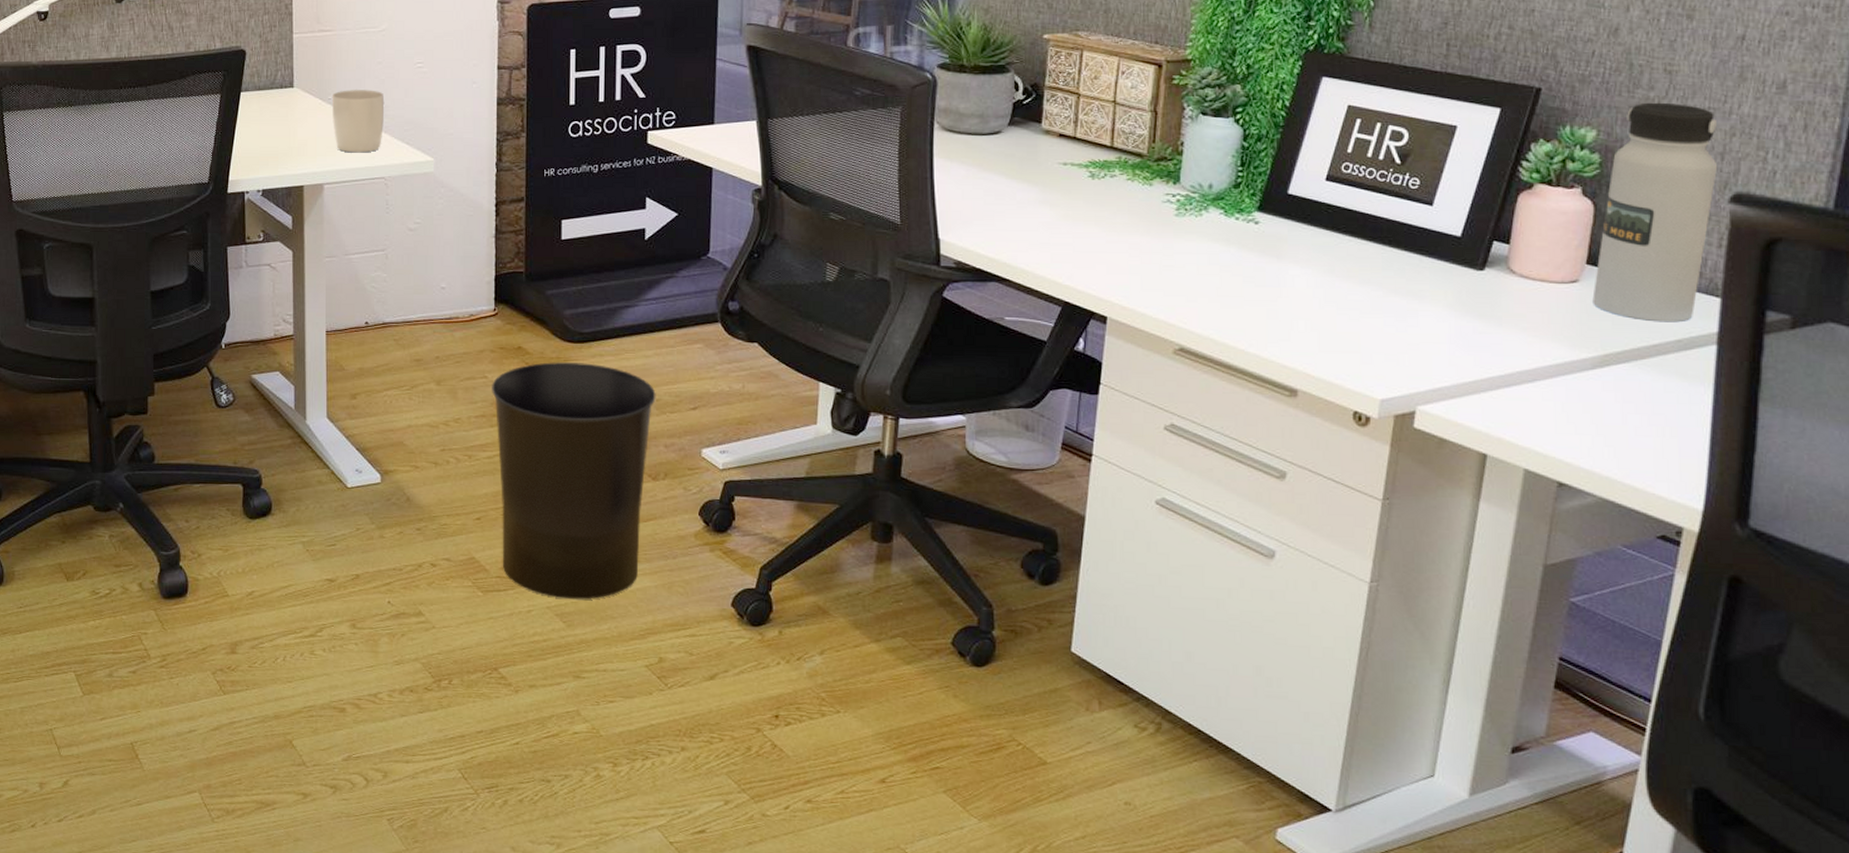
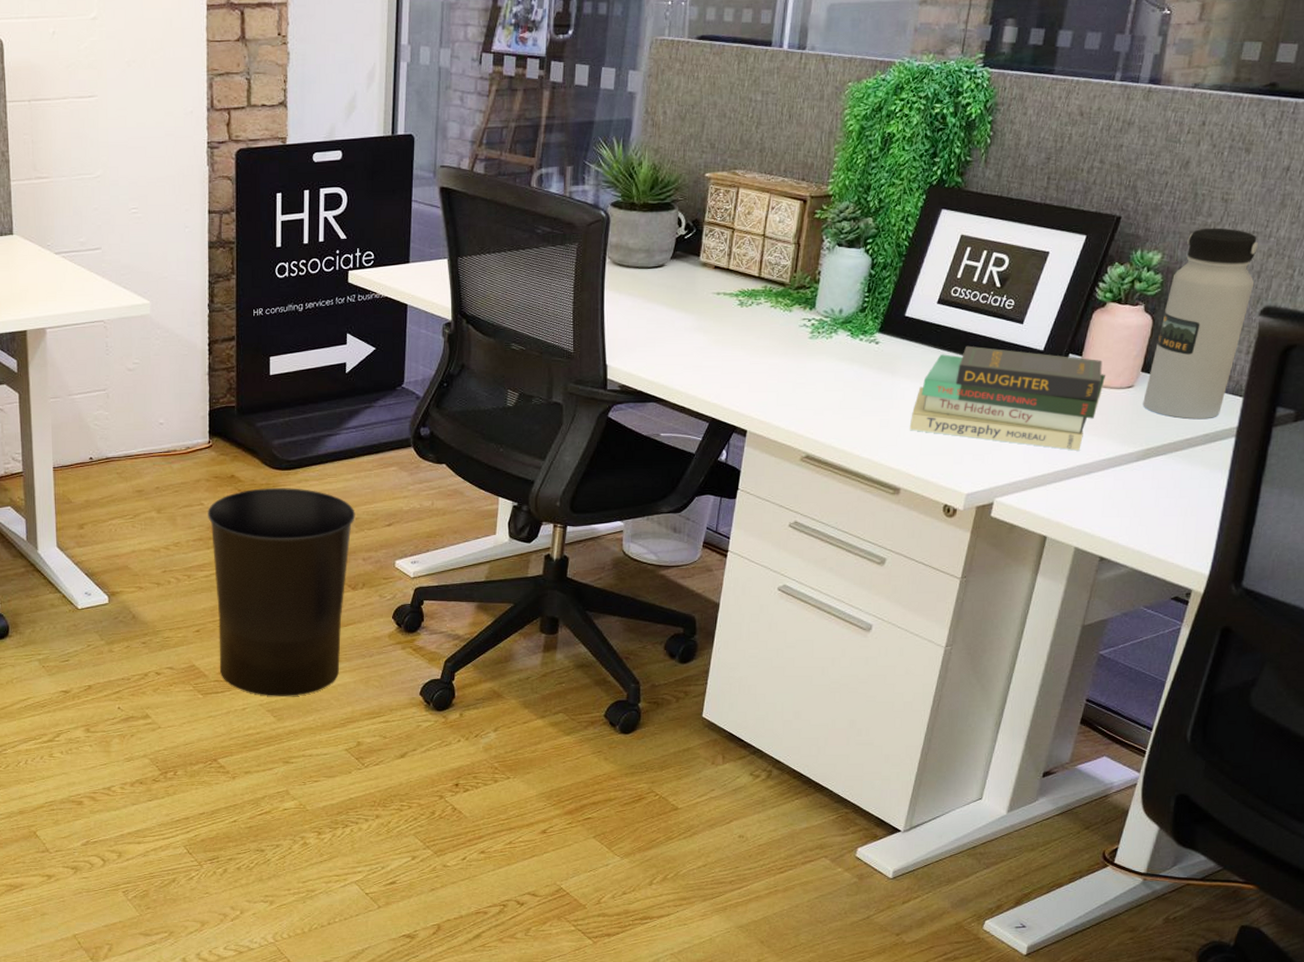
mug: present [331,90,385,153] -> none [50,236,102,298]
books: none [1303,228,1543,354] -> present [909,345,1106,451]

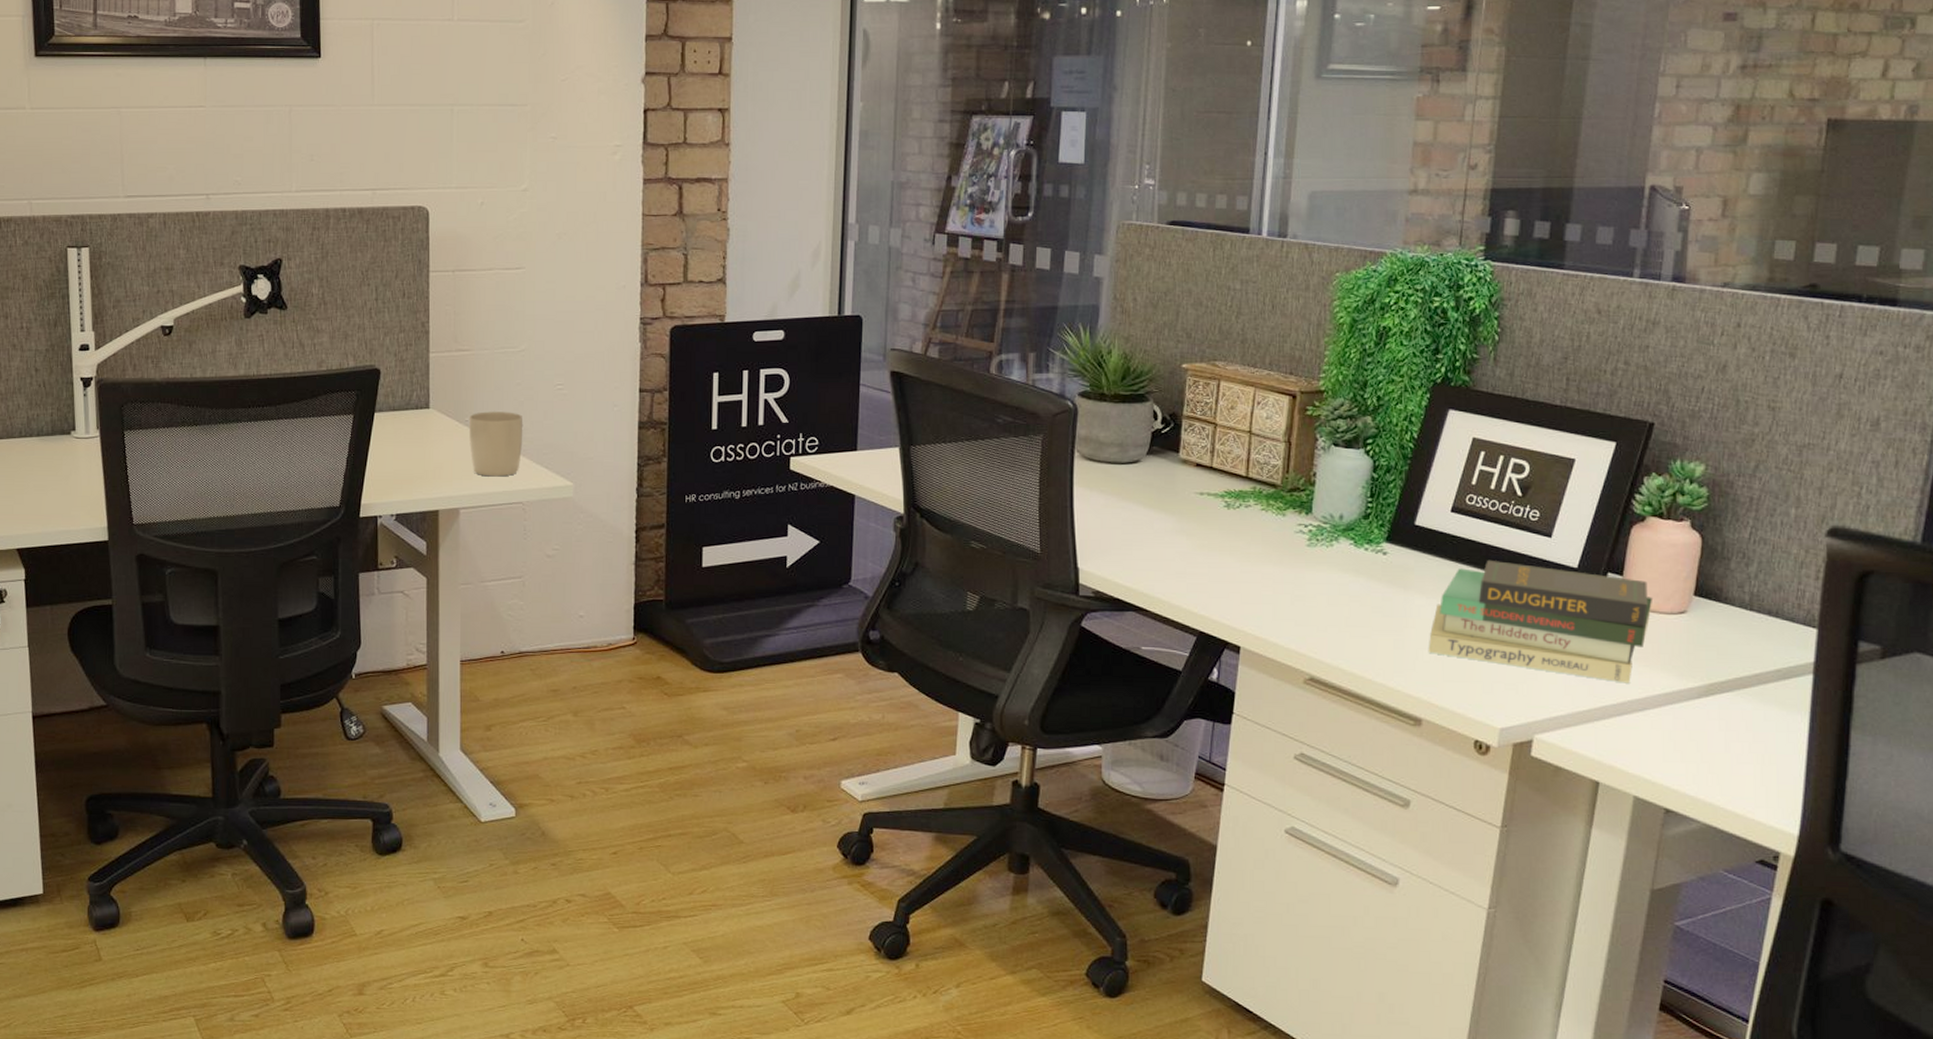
mug: none [50,236,102,298] -> present [468,411,523,477]
waste bin: present [208,488,355,696] -> none [630,692,796,934]
water bottle: present [1143,228,1258,420] -> none [1699,438,1816,653]

